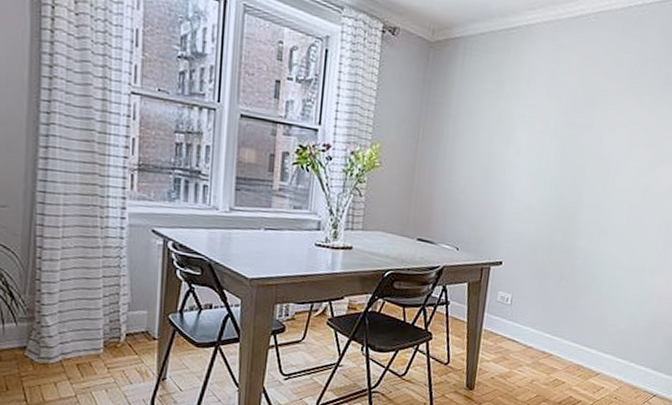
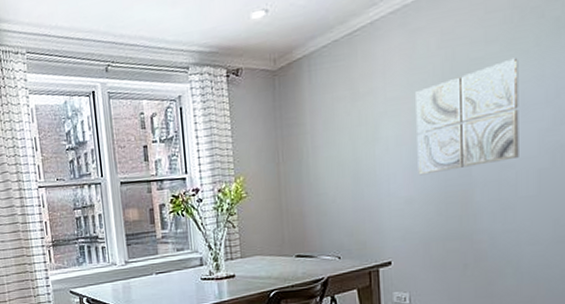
wall art: none [540,99,635,190] -> present [416,58,519,176]

